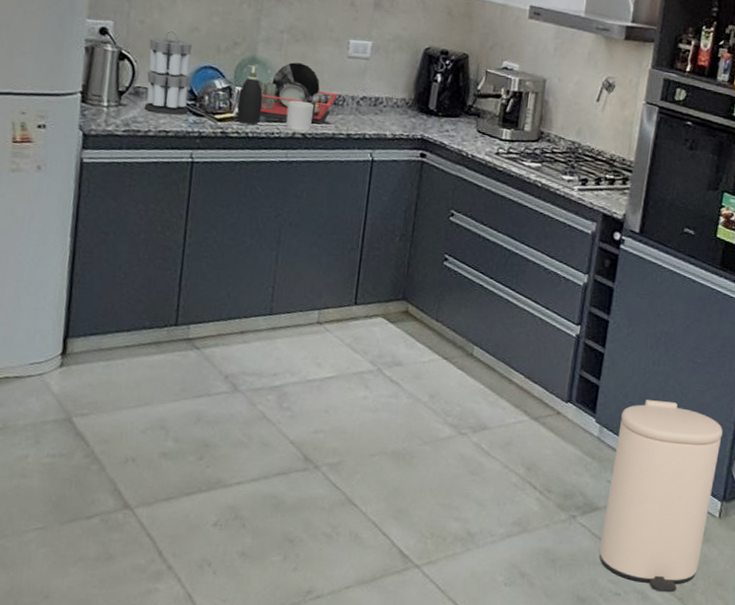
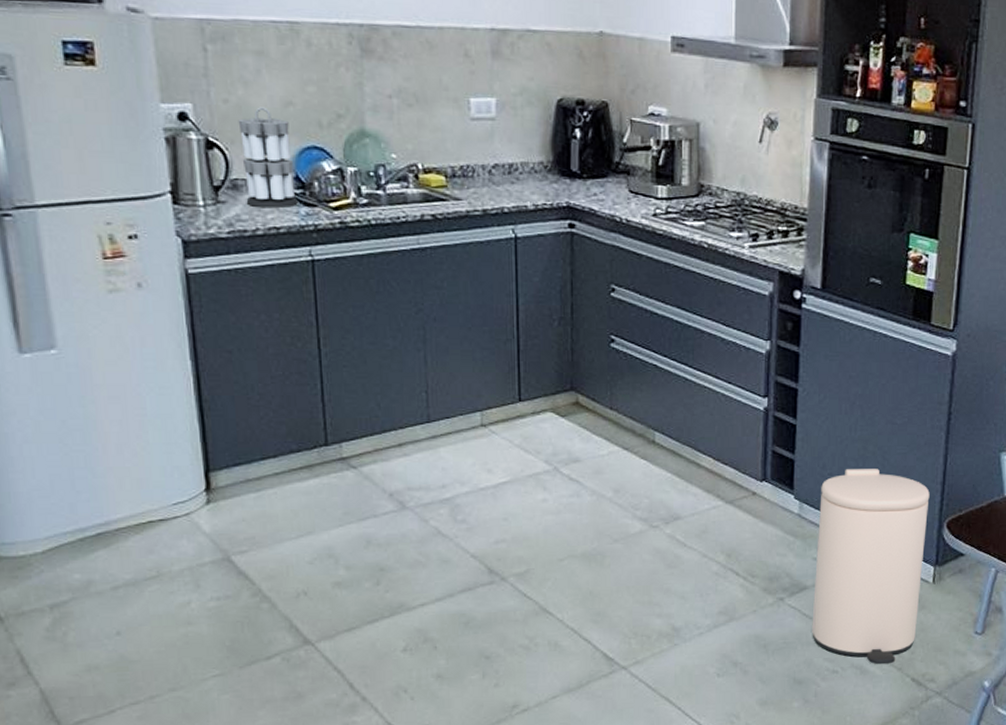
soap dispenser: present [237,65,263,125] -> none [352,140,382,210]
dish rack: present [239,62,338,125] -> none [352,131,466,202]
mug: present [285,100,314,132] -> none [410,176,441,212]

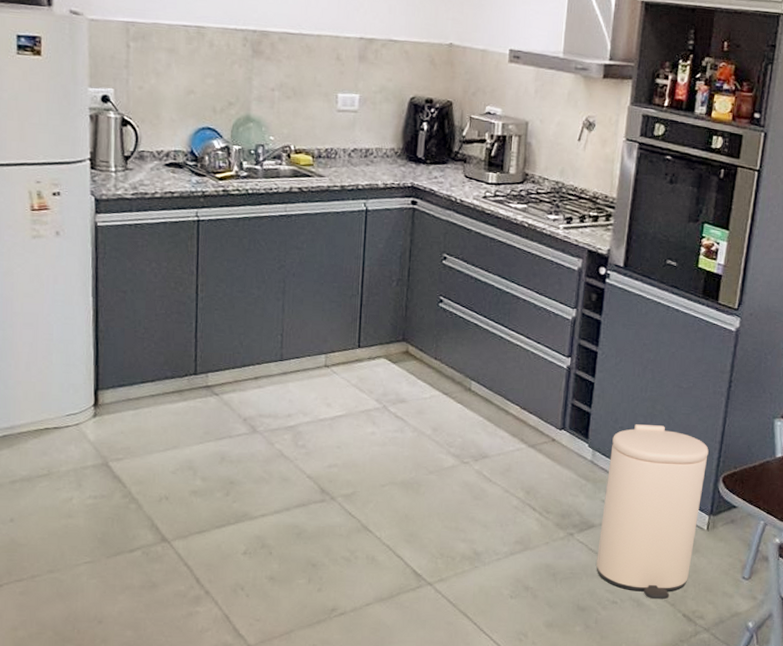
spice rack: present [238,107,298,209] -> none [149,93,191,177]

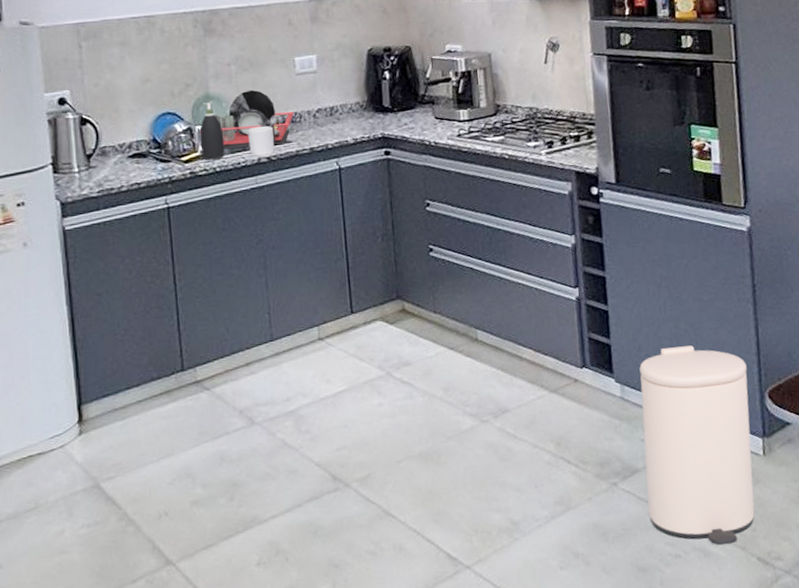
dish rack: none [236,118,330,178] -> present [199,89,294,149]
soap dispenser: none [236,124,260,182] -> present [200,102,225,160]
mug: none [282,156,308,186] -> present [248,126,275,156]

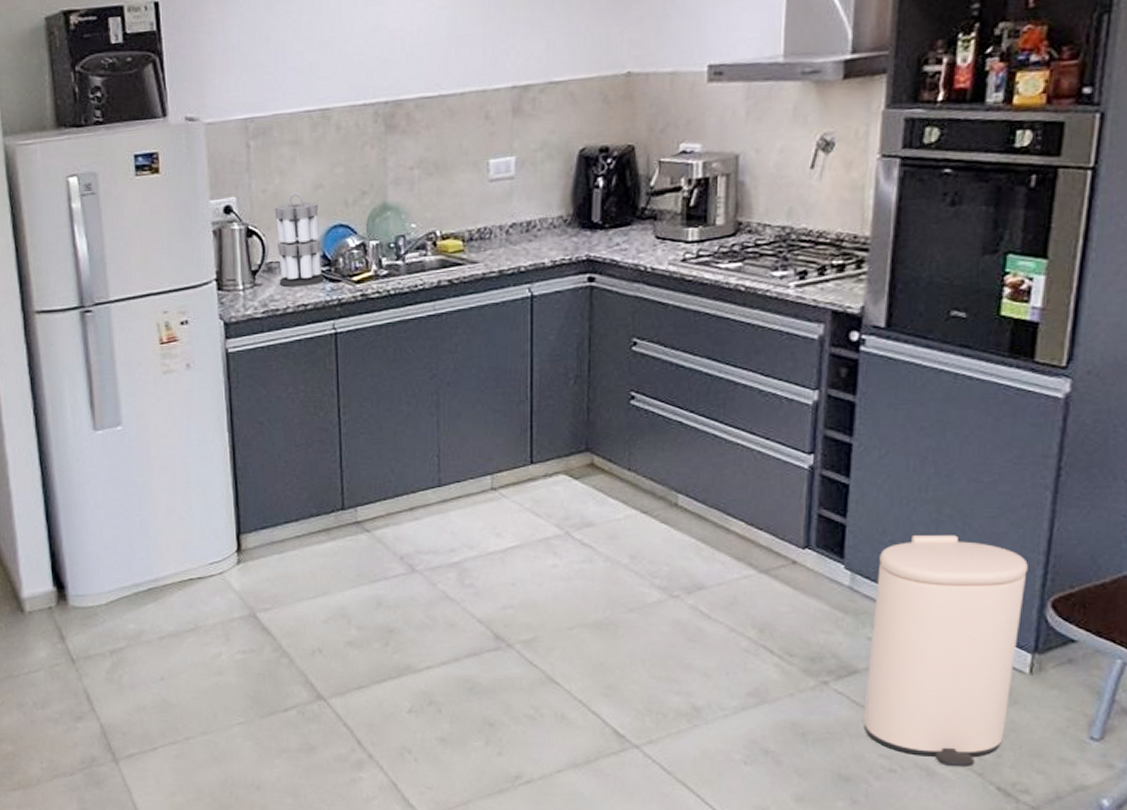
spice rack: none [106,86,155,169] -> present [274,192,324,288]
dish rack: present [199,89,294,149] -> none [374,198,483,269]
soap dispenser: present [200,102,225,160] -> none [374,214,401,281]
mug: present [248,126,275,156] -> none [428,242,457,278]

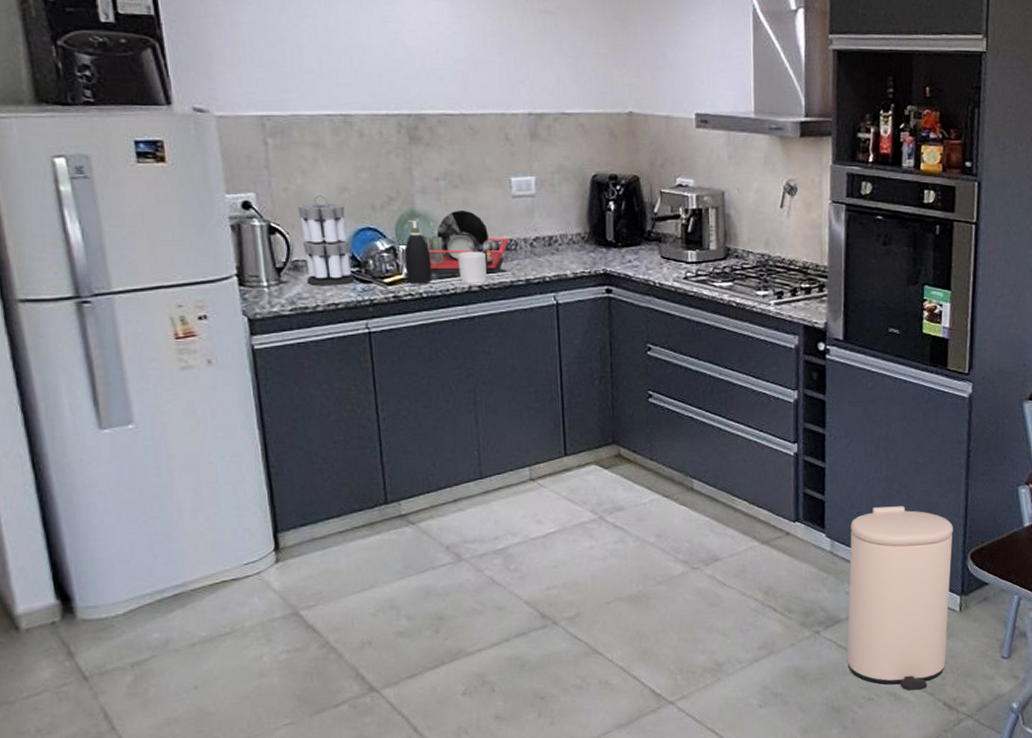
dish rack: none [374,198,483,269] -> present [404,209,509,274]
soap dispenser: none [374,214,401,281] -> present [404,220,432,284]
mug: none [428,242,457,278] -> present [458,251,487,283]

